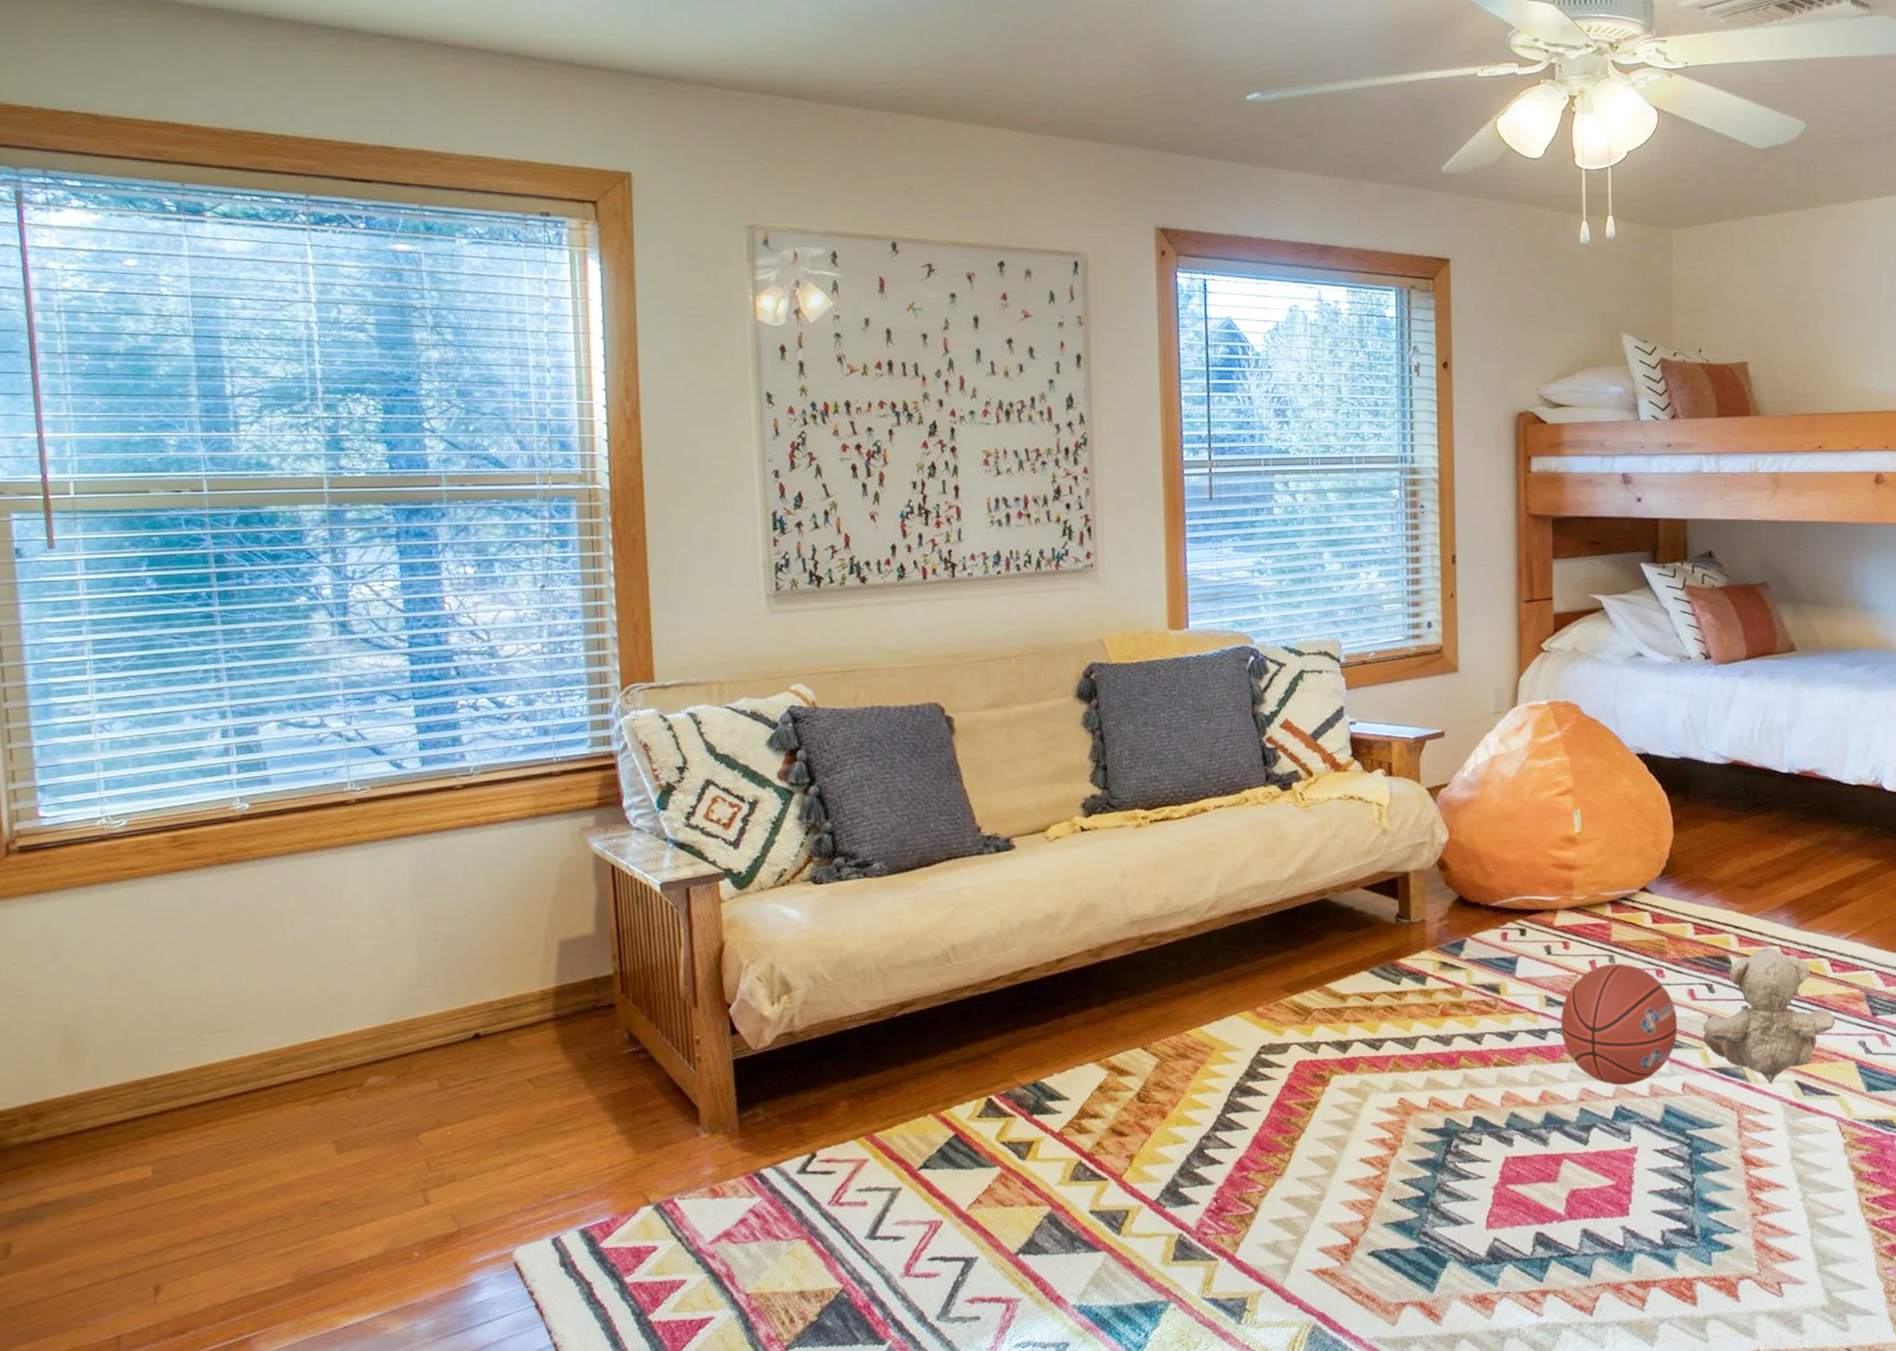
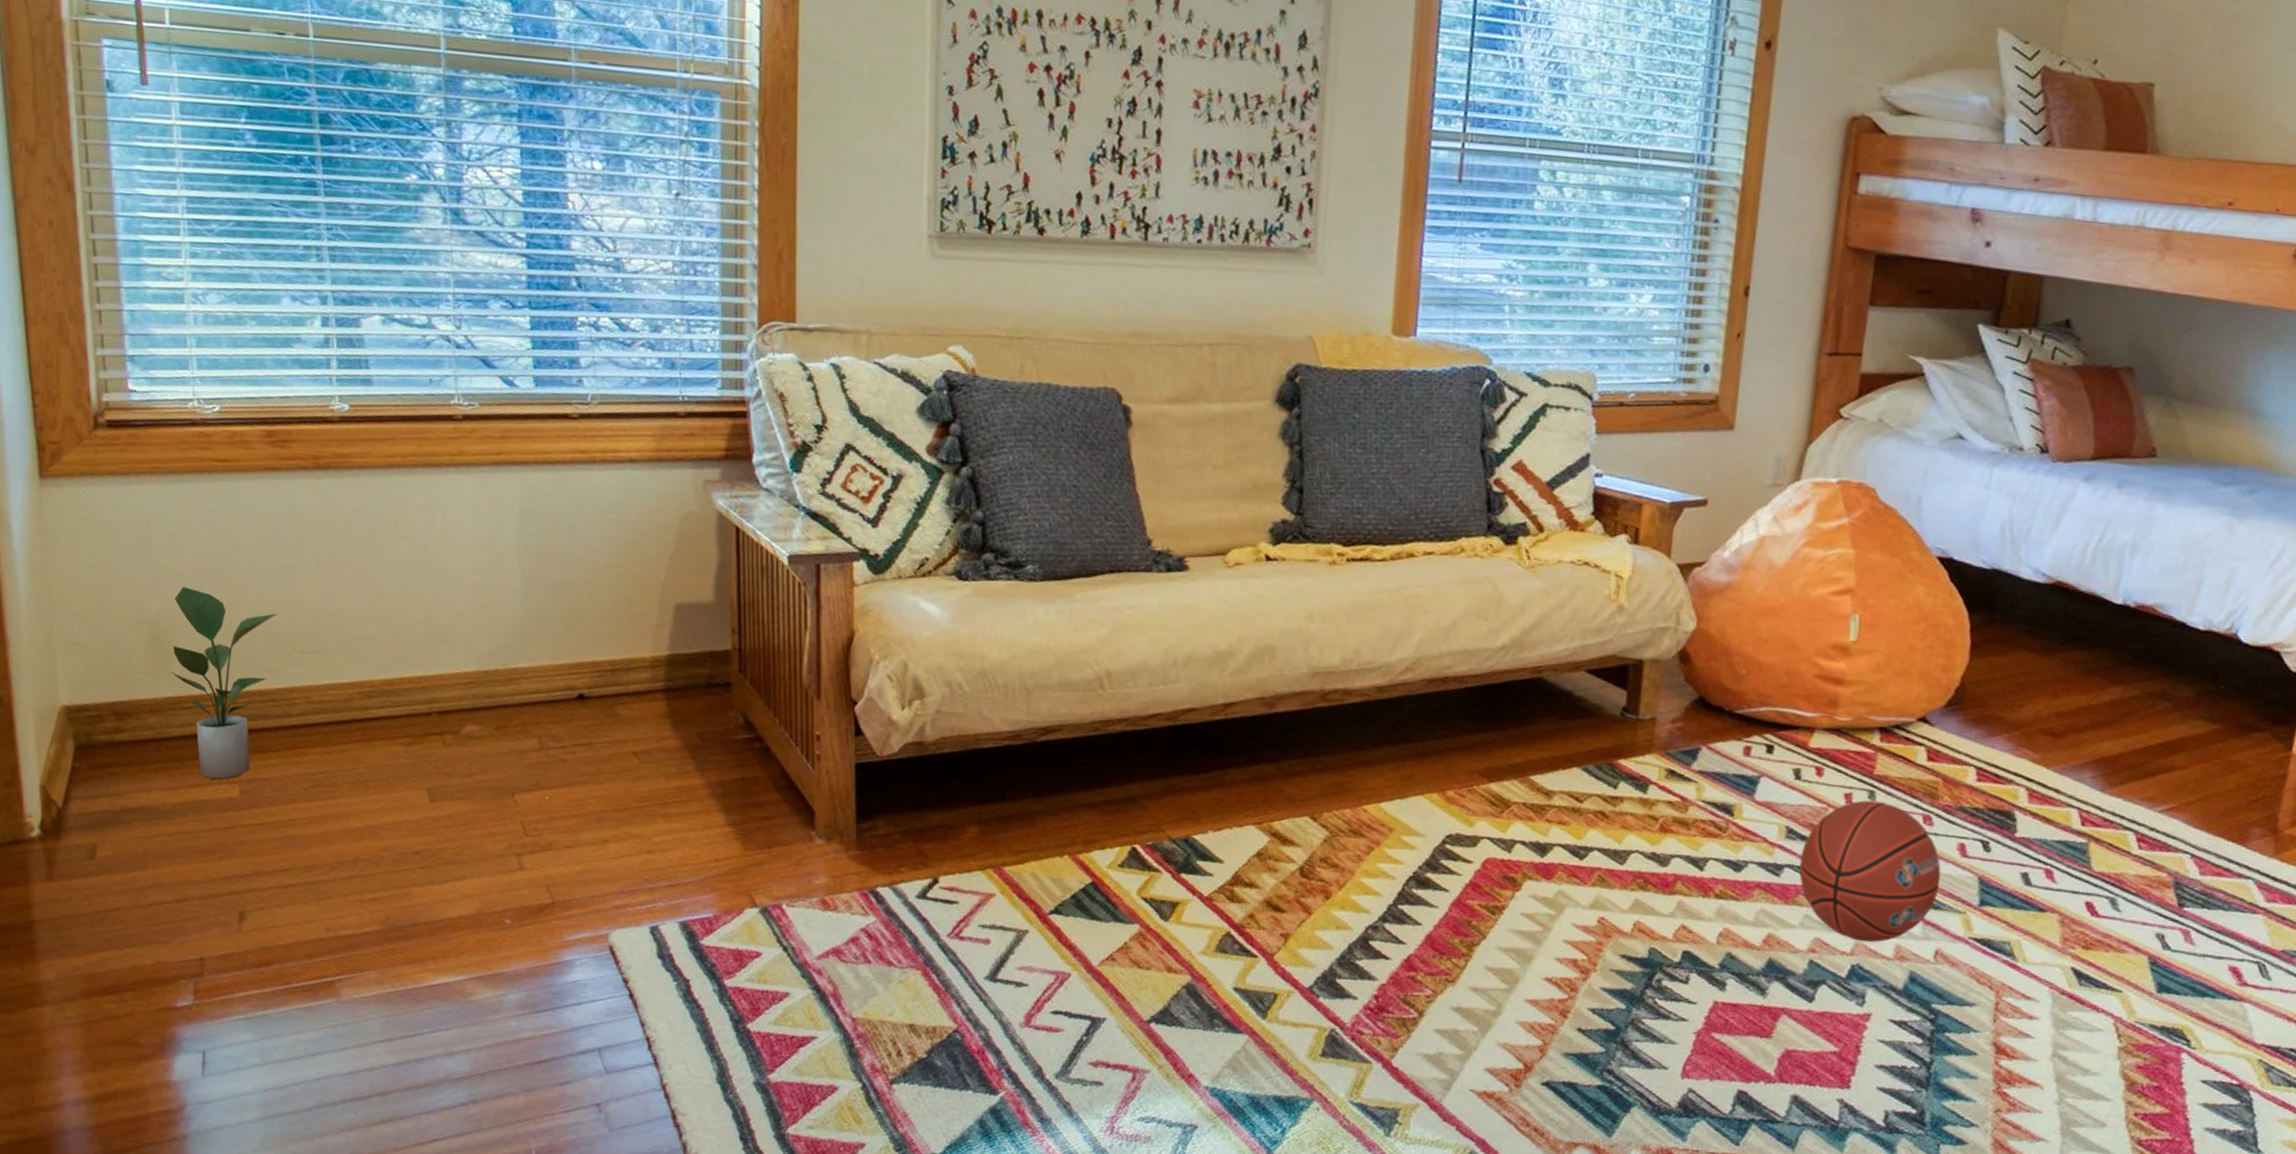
potted plant: none [83,988,185,1164] -> present [171,587,277,780]
teddy bear: present [1702,947,1836,1084] -> none [1967,808,2133,967]

